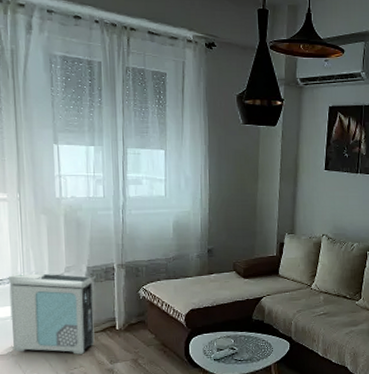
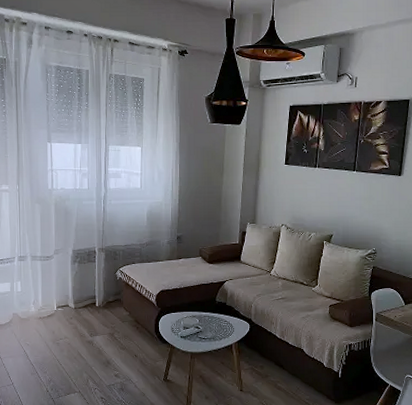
air purifier: present [9,272,95,354] -> none [8,254,78,327]

